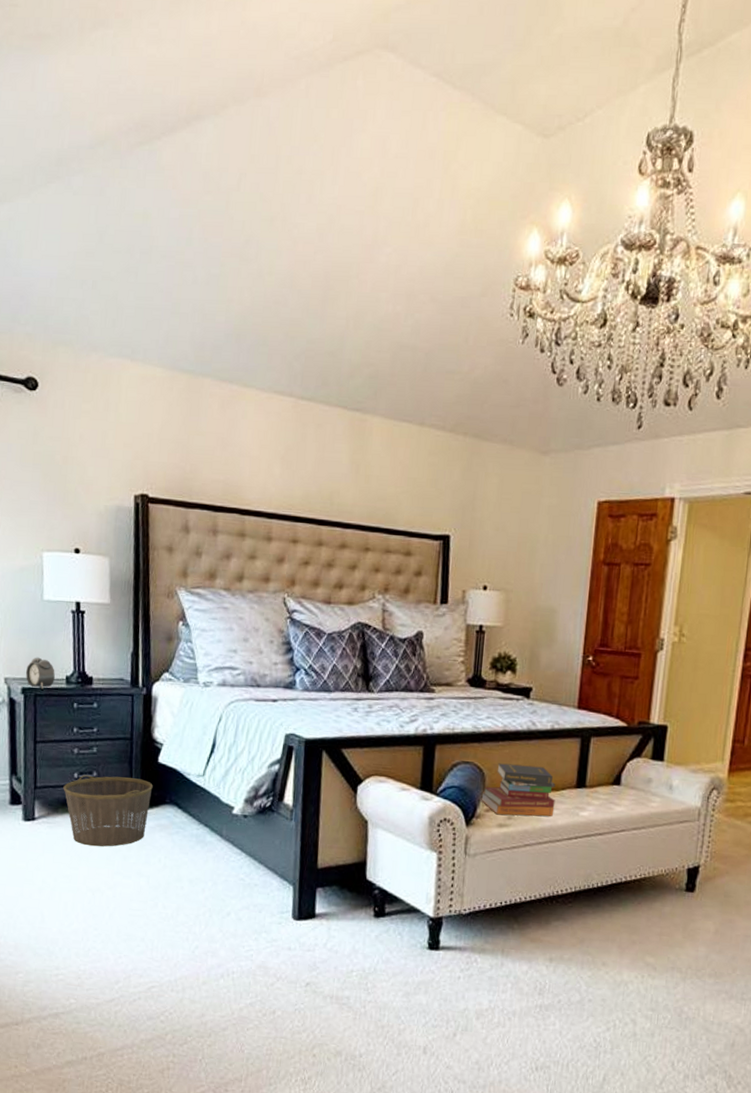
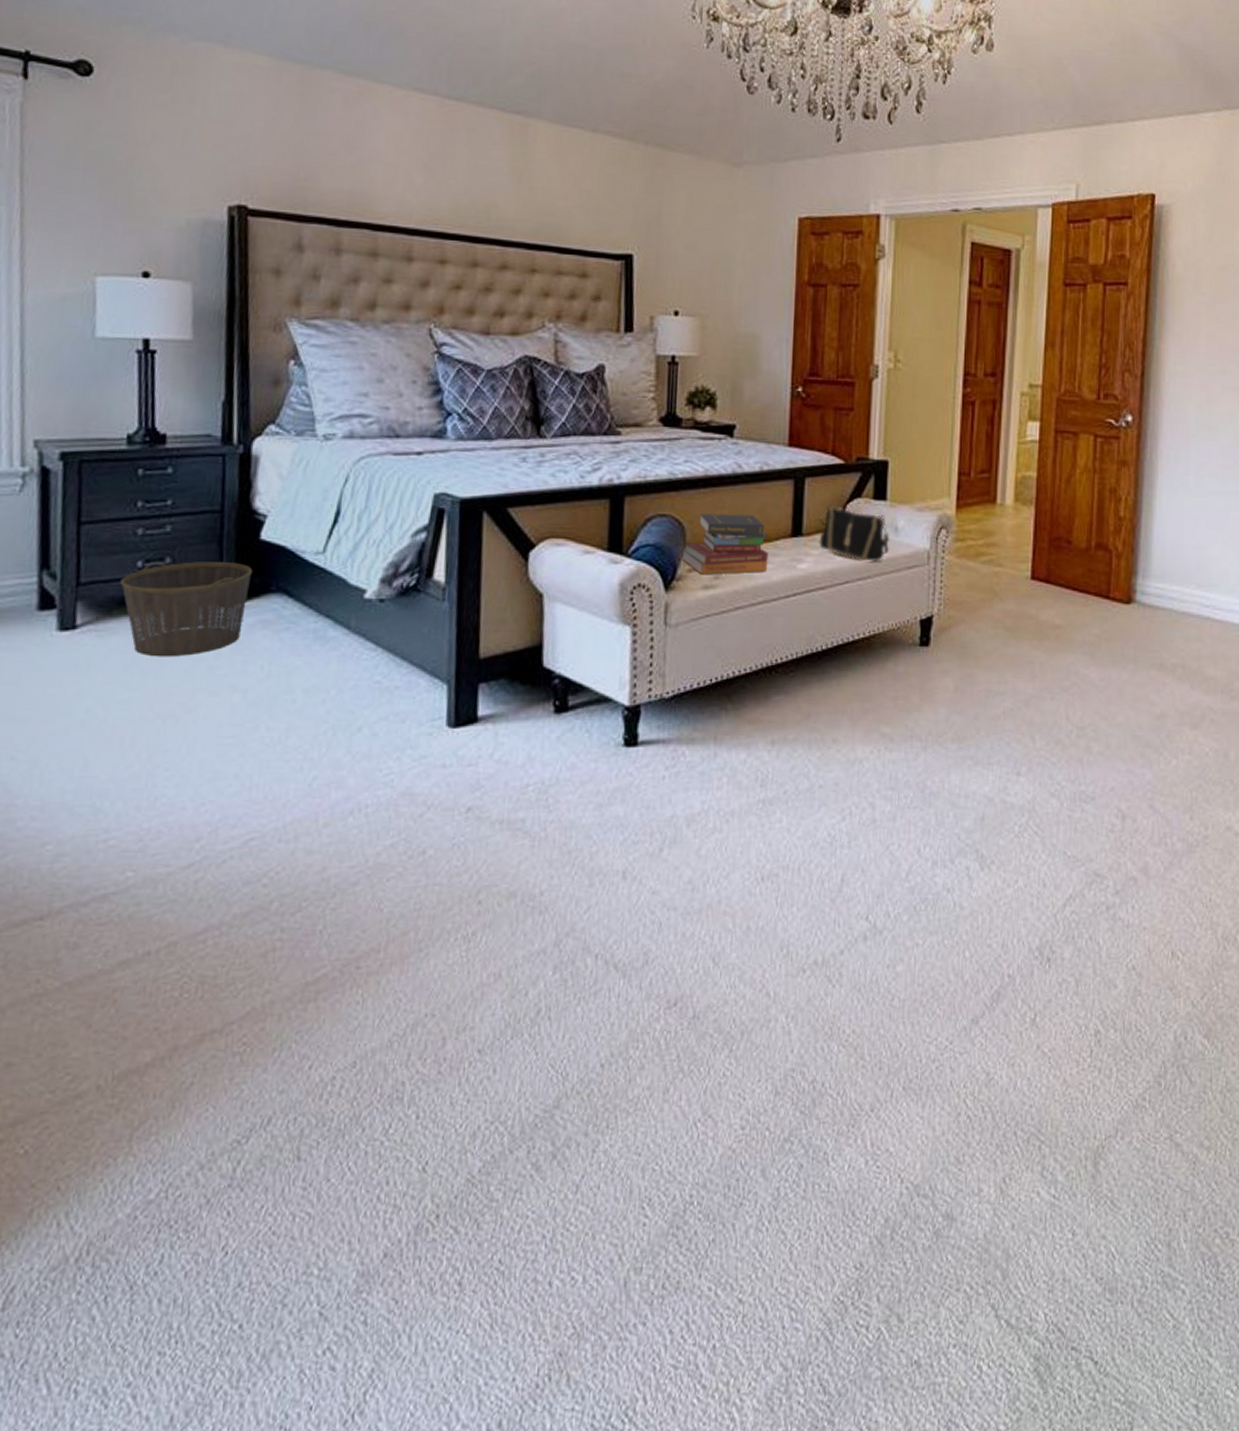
alarm clock: present [25,657,55,690] -> none [66,411,111,454]
handbag: none [600,762,664,815] -> present [818,505,890,562]

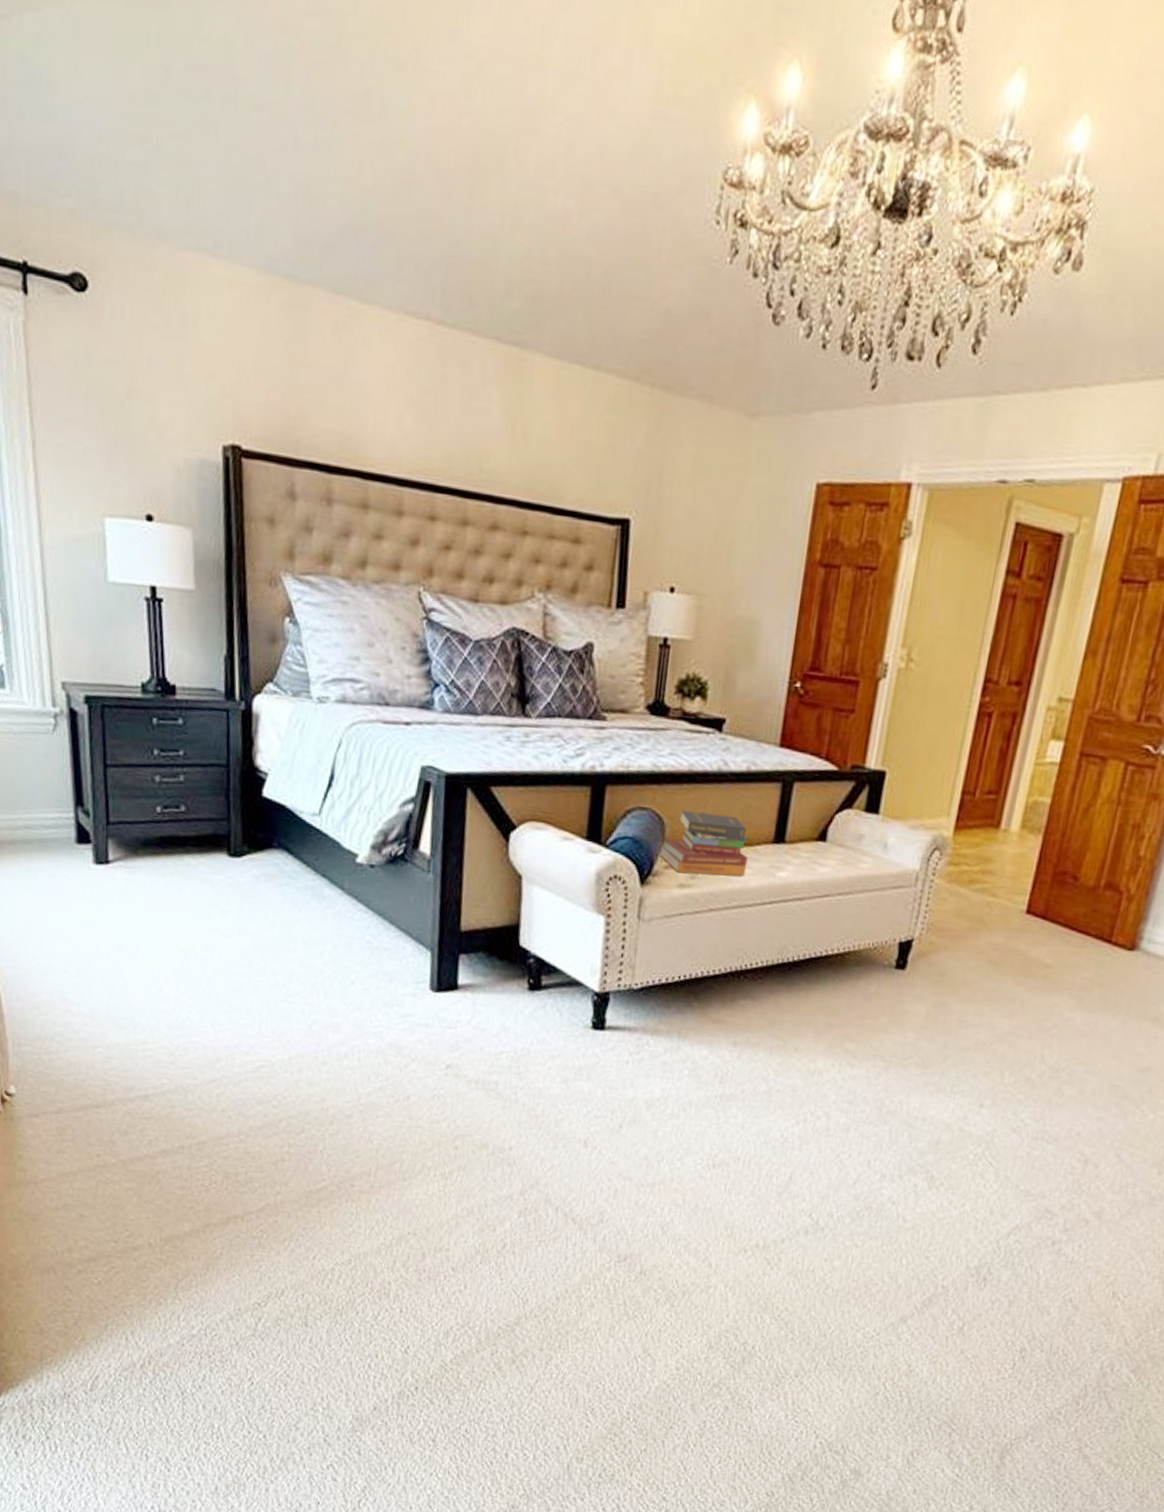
basket: present [120,562,253,656] -> none [143,809,257,899]
handbag: present [818,505,890,562] -> none [801,813,877,878]

